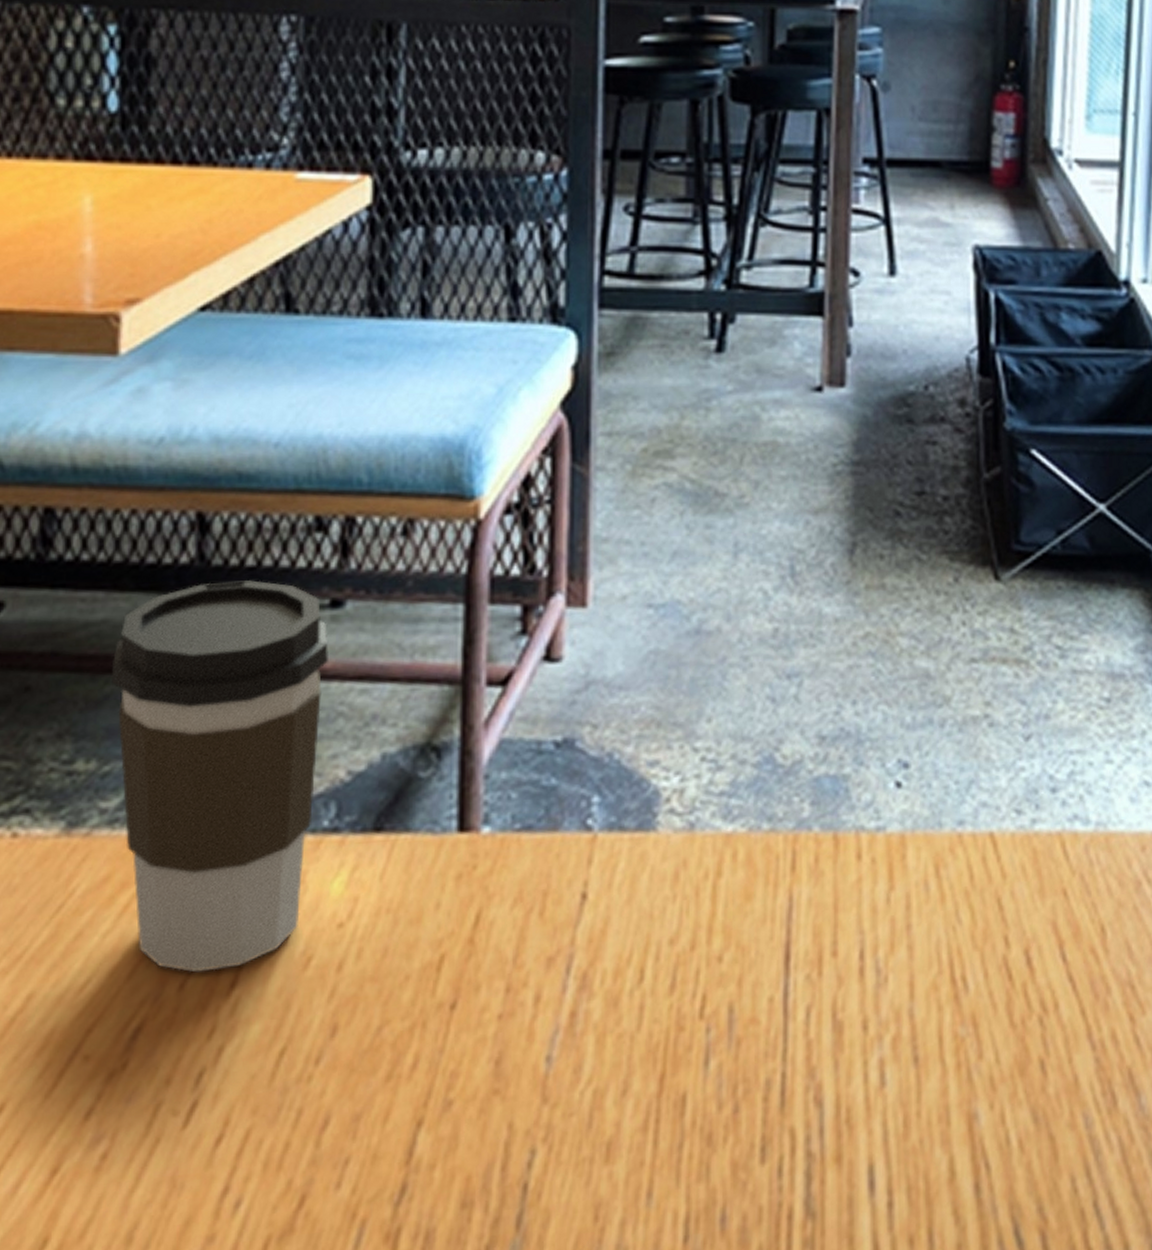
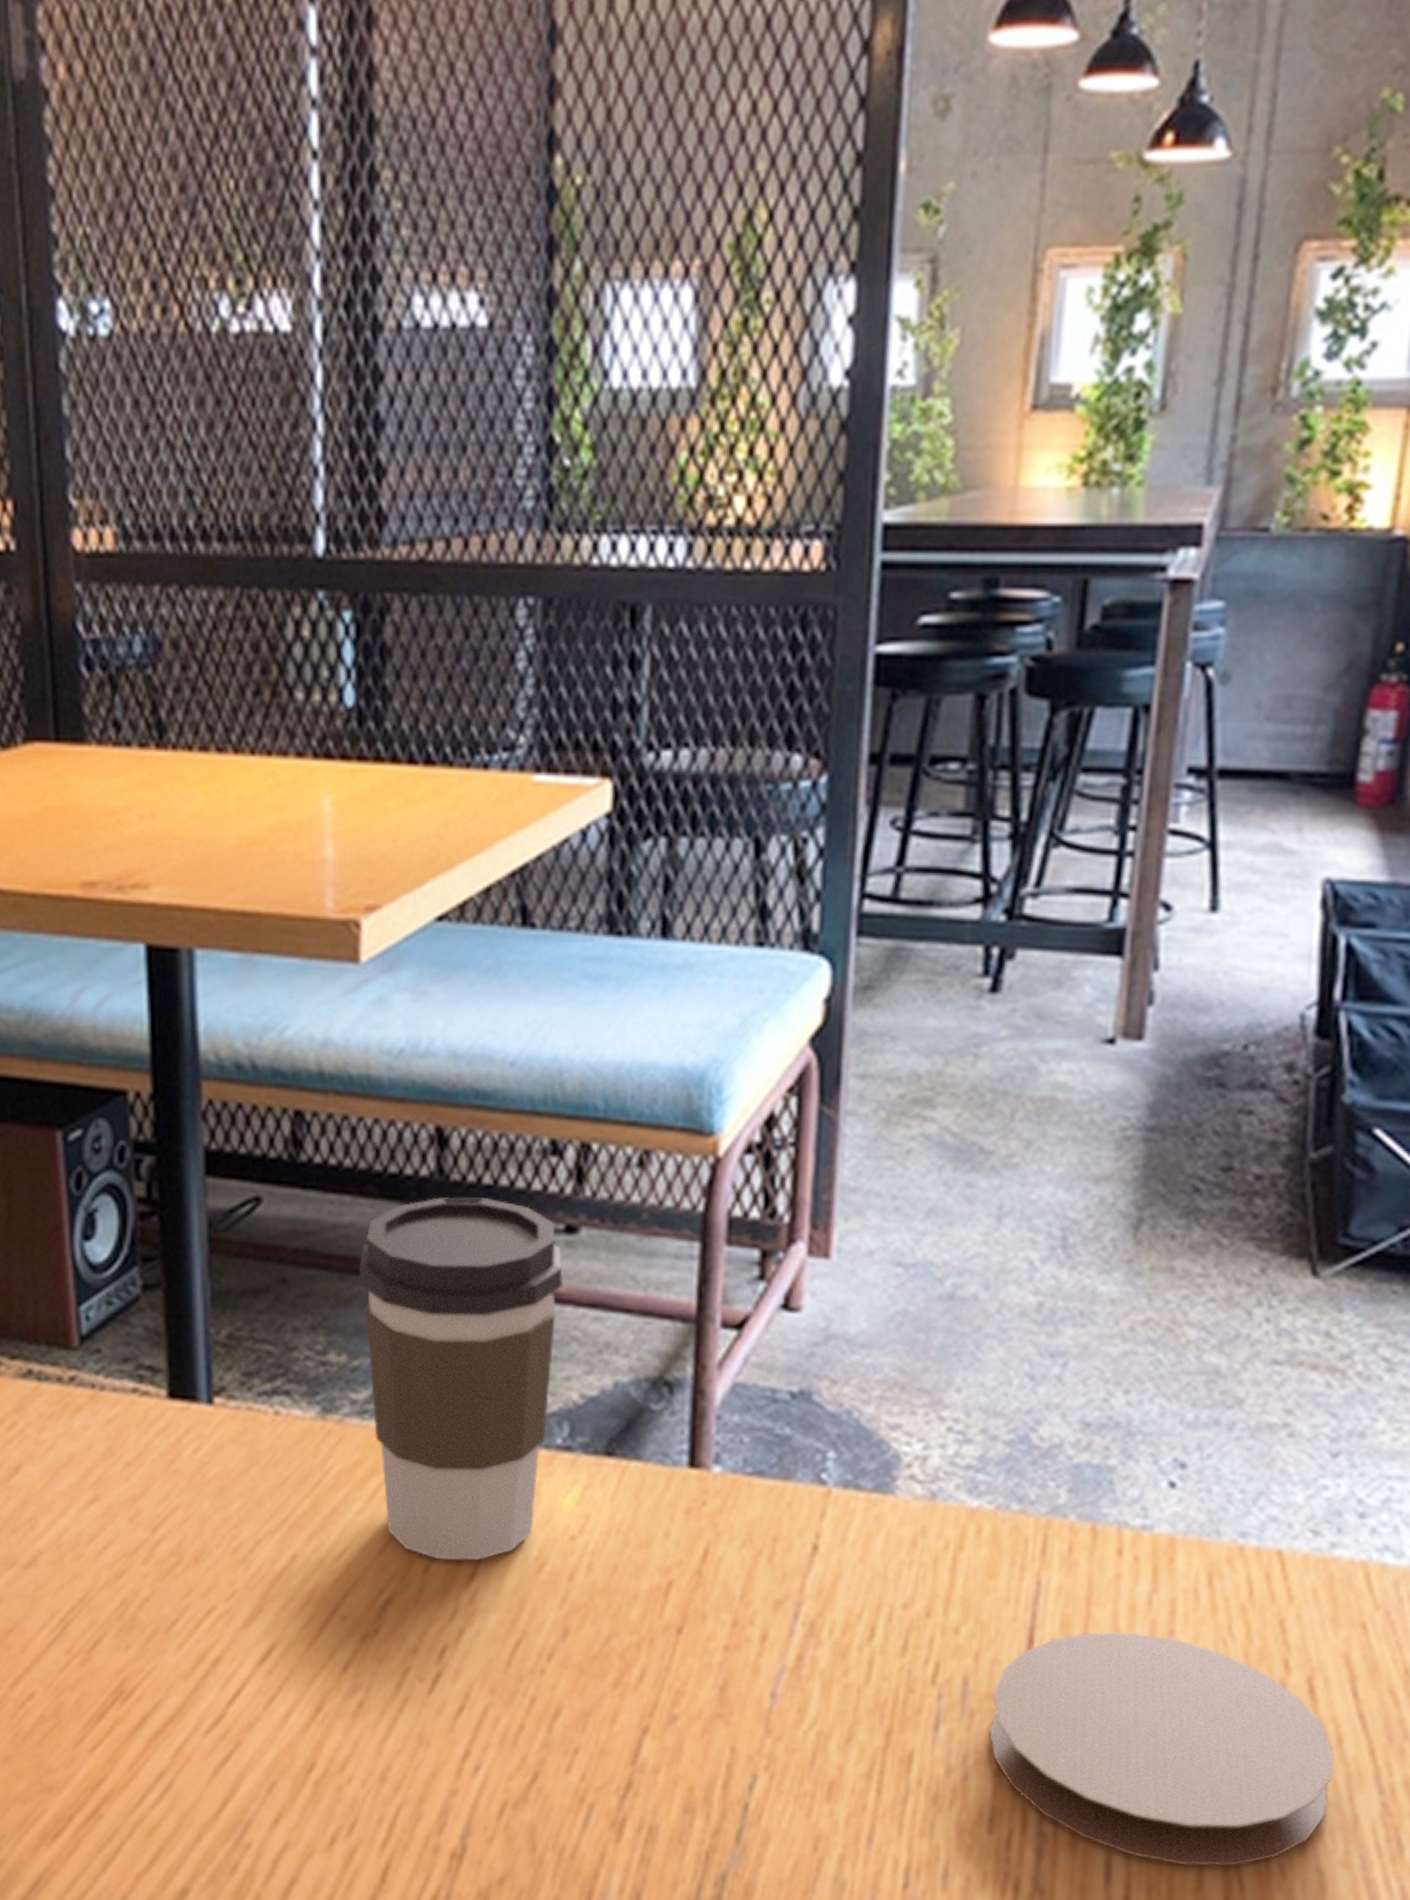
coaster: none [755,932,1054,1160] -> present [988,1632,1336,1867]

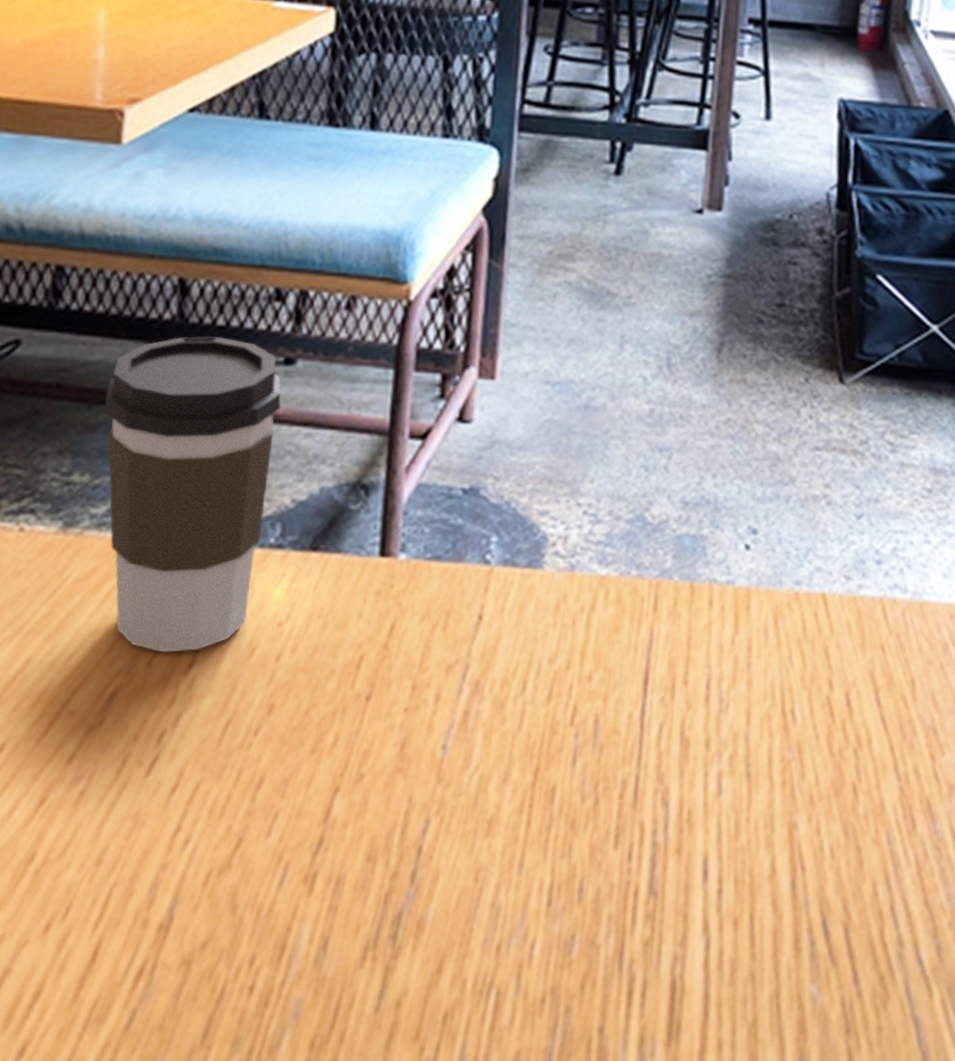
coaster: present [988,1632,1336,1867] -> none [614,667,867,858]

